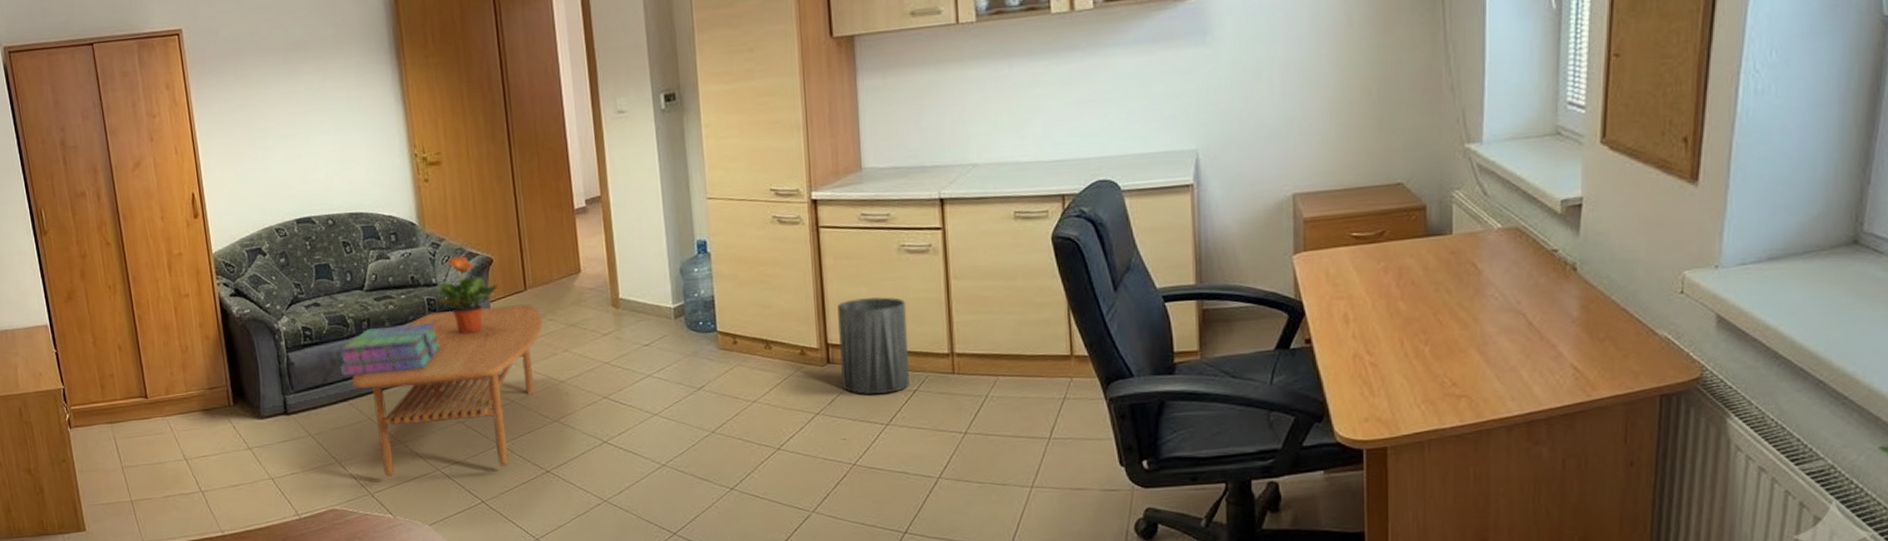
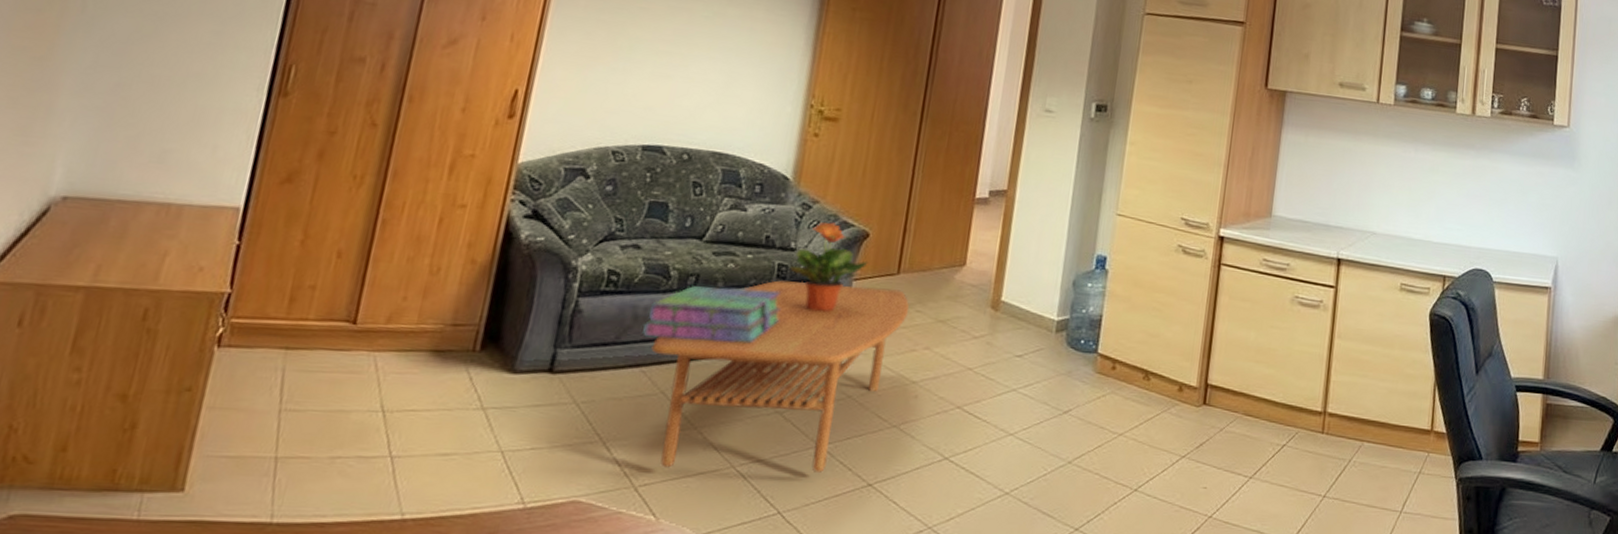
trash can: present [837,297,910,395] -> none [1213,342,1290,445]

